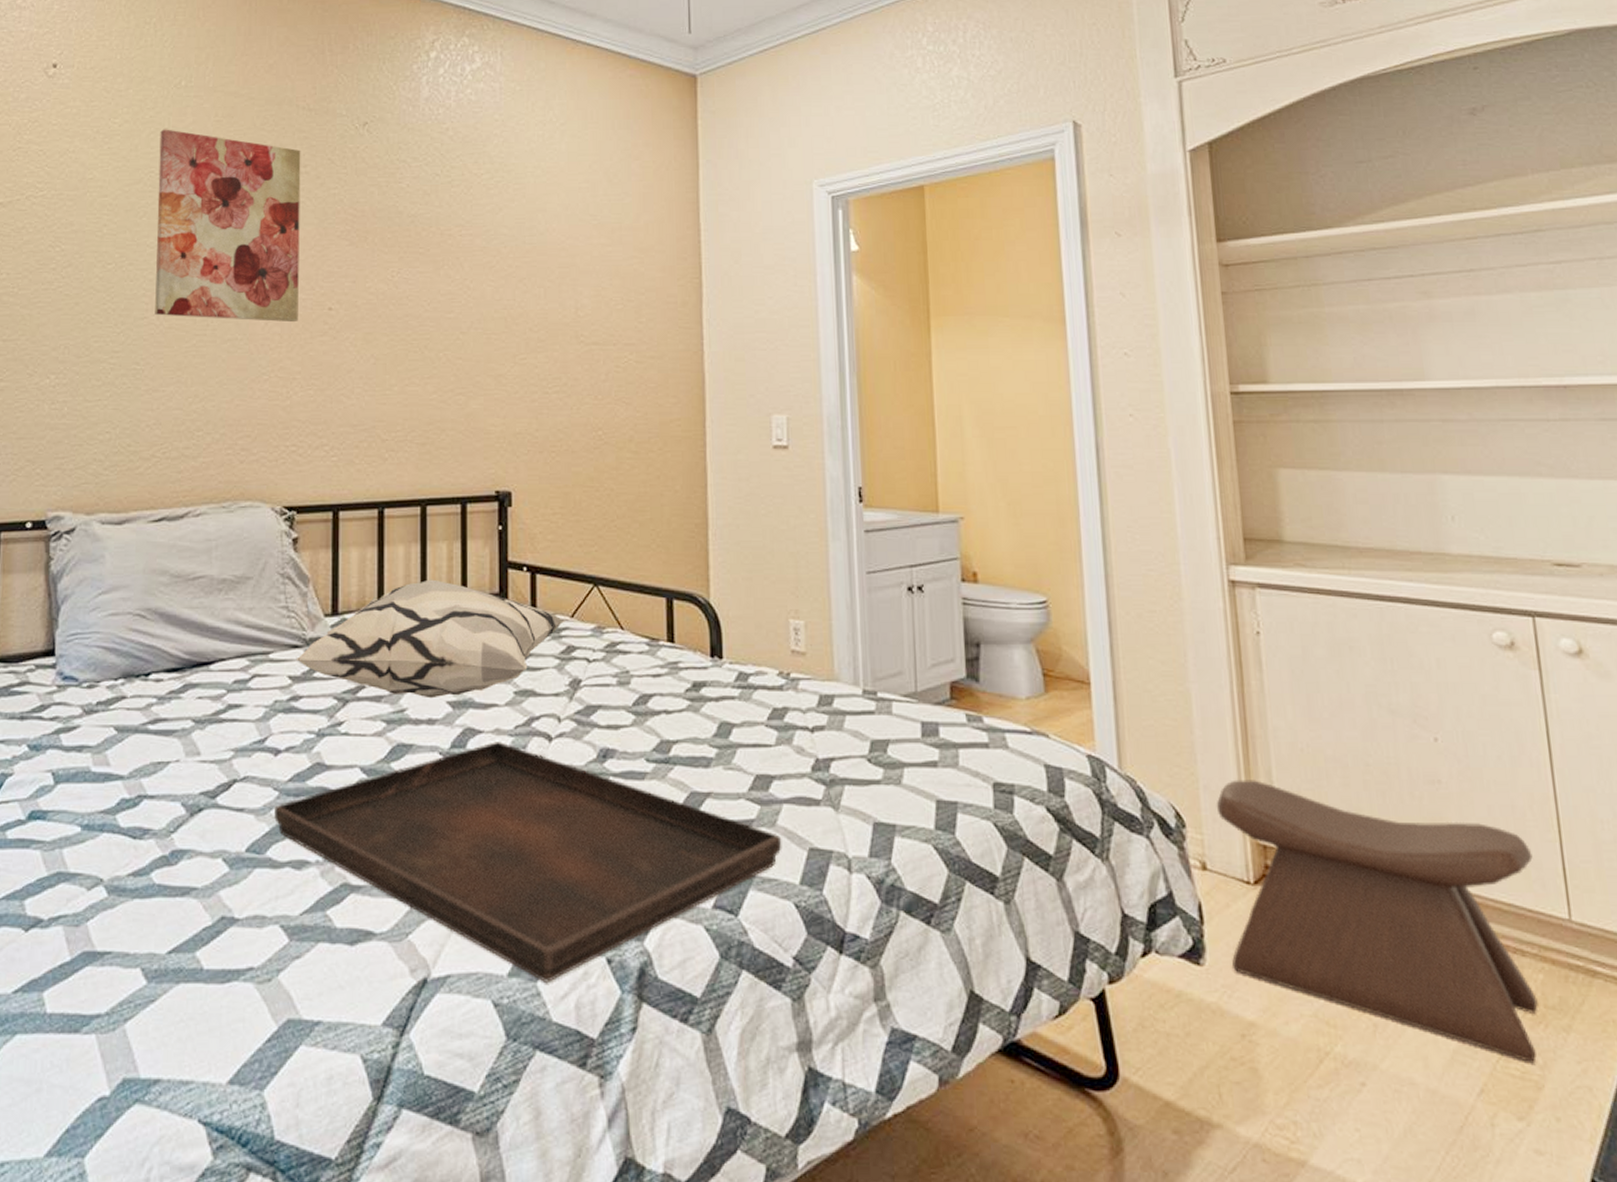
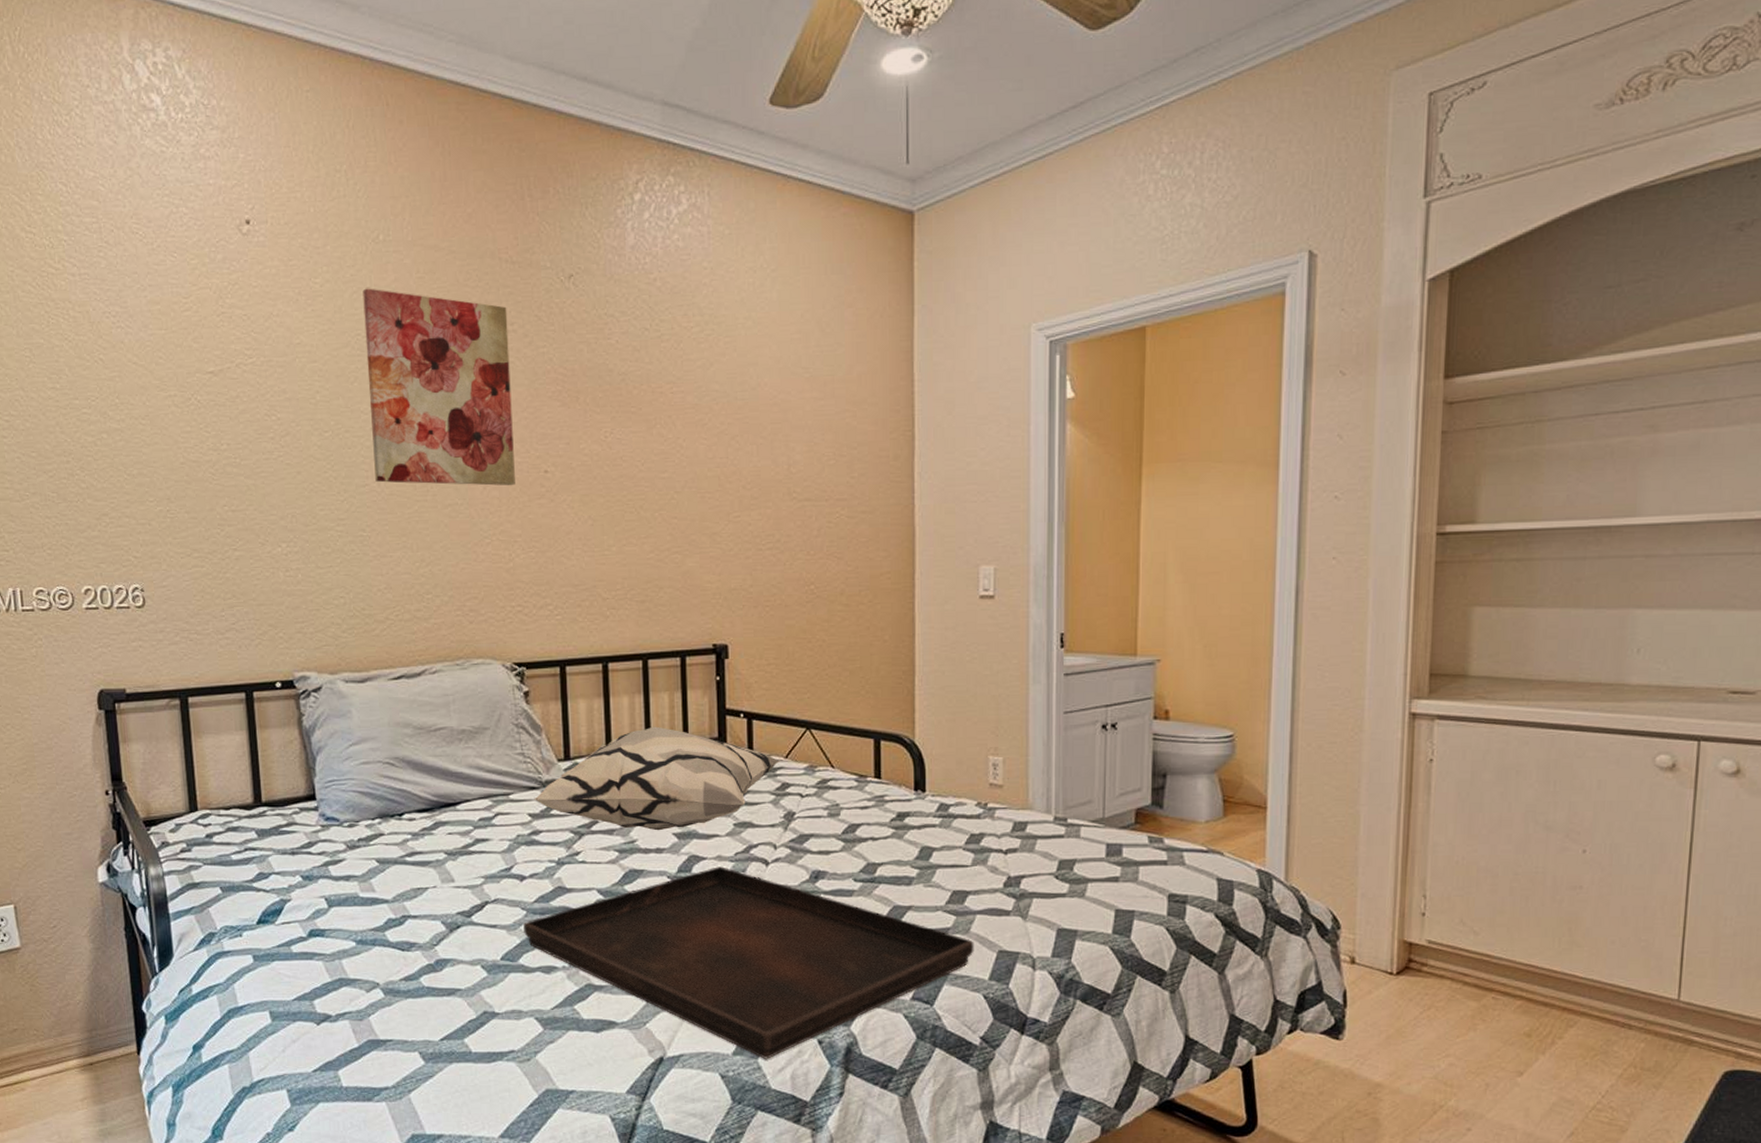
stool: present [1216,779,1538,1062] -> none [1366,888,1655,1112]

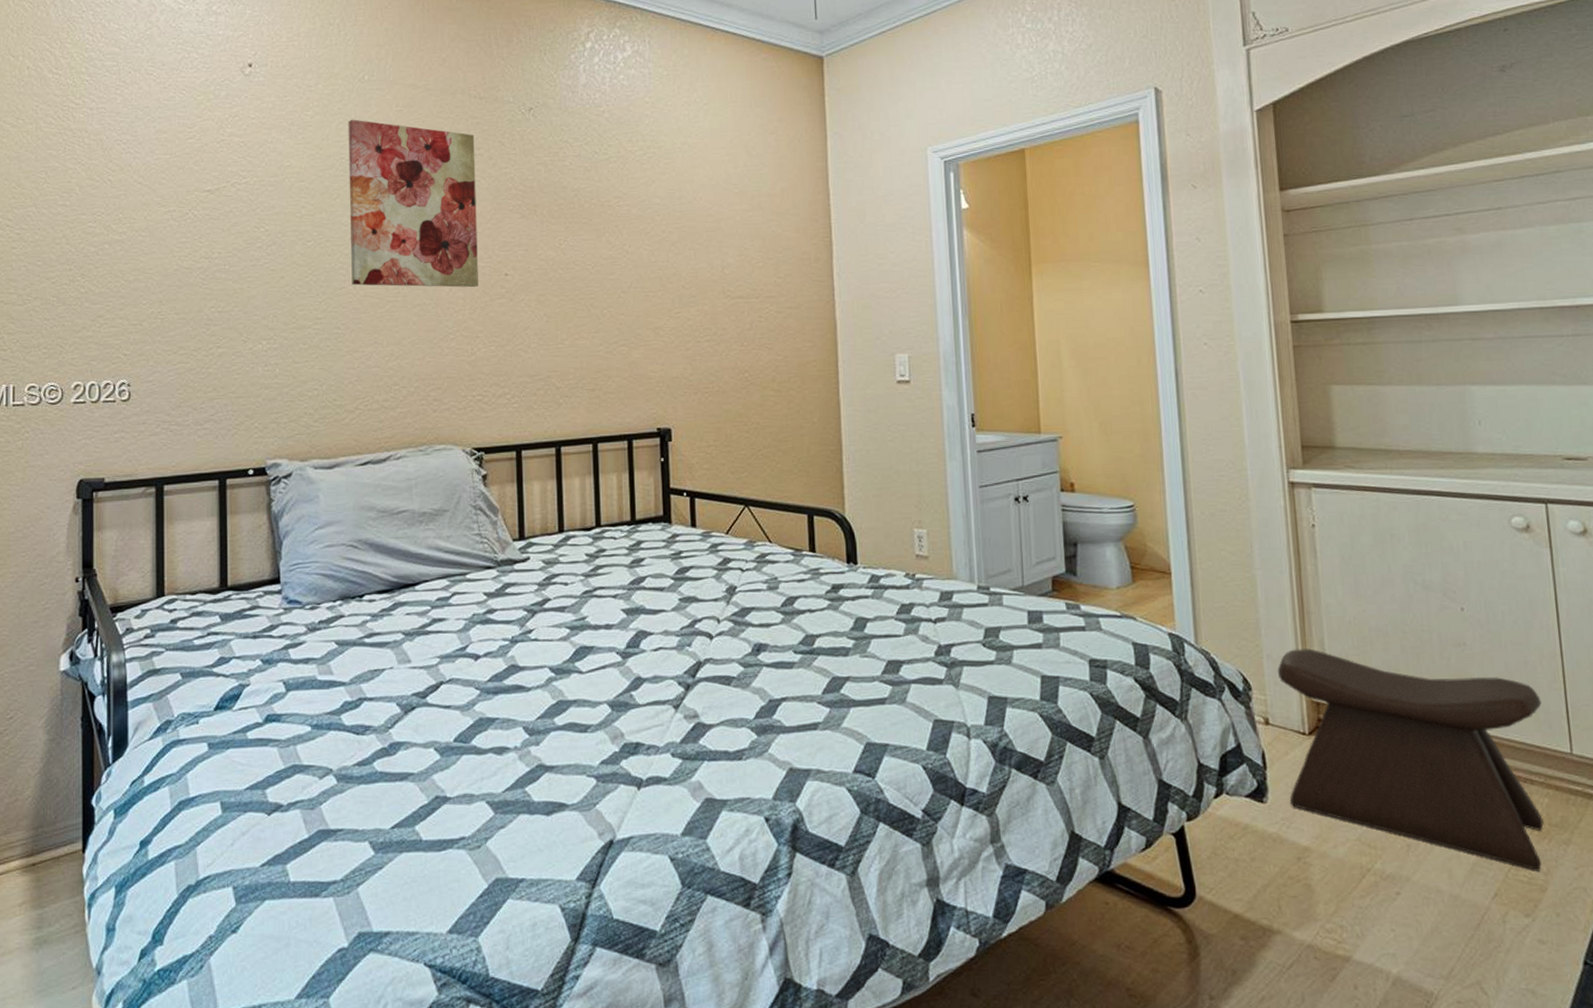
serving tray: present [523,866,974,1059] -> none [477,641,911,839]
decorative pillow: present [534,726,781,831] -> none [489,506,722,607]
stool: none [1366,888,1655,1112] -> present [1277,648,1544,870]

